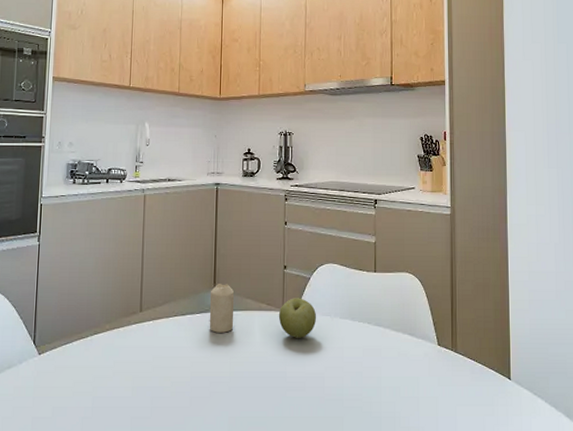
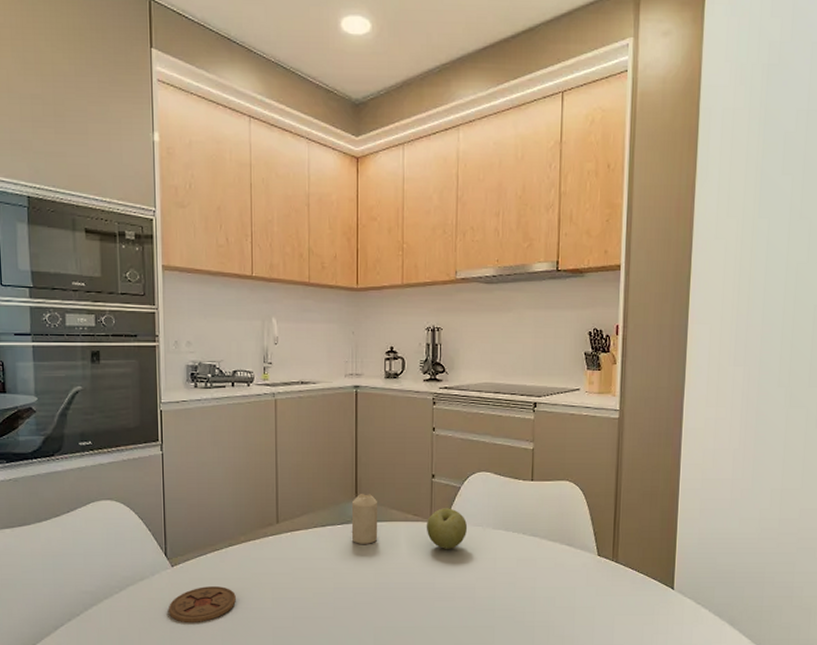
coaster: none [31,375,98,413] -> present [168,586,236,623]

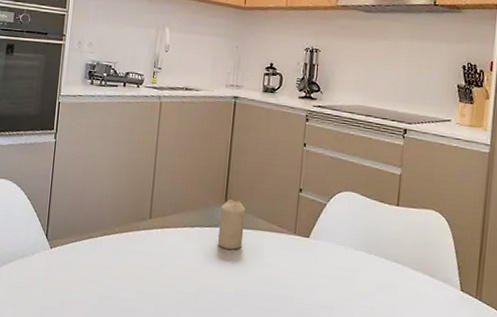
coaster: present [168,586,236,623] -> none [42,271,105,306]
apple: present [426,508,468,549] -> none [289,222,331,265]

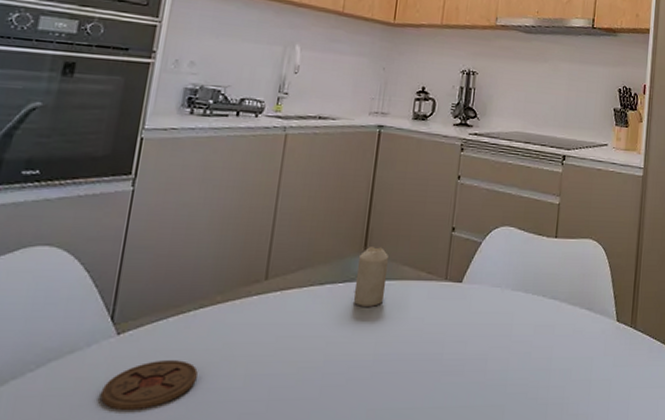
coaster: none [42,271,105,306] -> present [100,360,198,411]

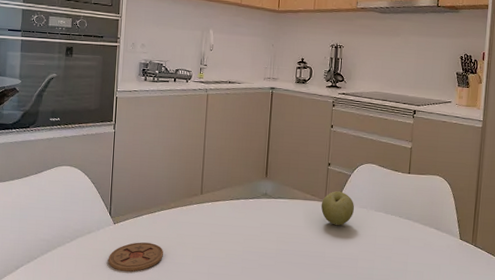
candle: present [353,247,390,307] -> none [260,175,284,217]
apple: none [439,265,486,313] -> present [321,191,355,225]

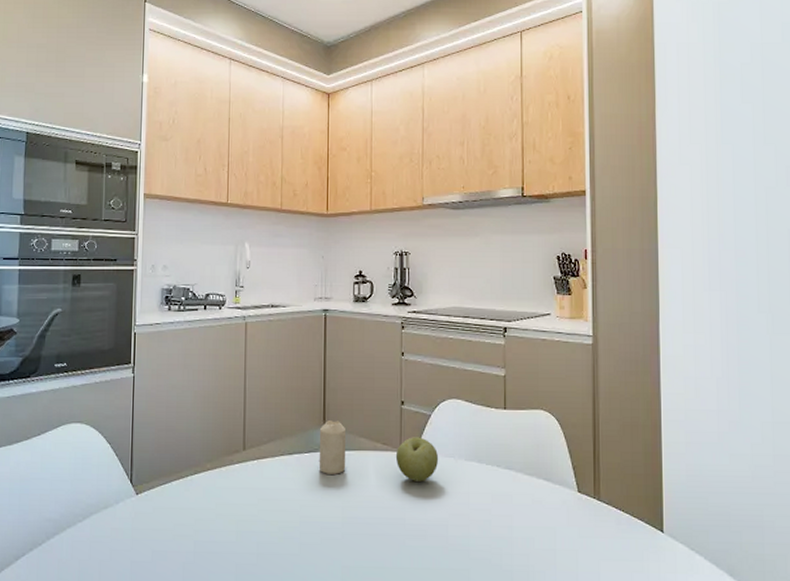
coaster: present [108,242,163,272] -> none [130,517,199,557]
candle: none [260,175,284,217] -> present [319,420,347,474]

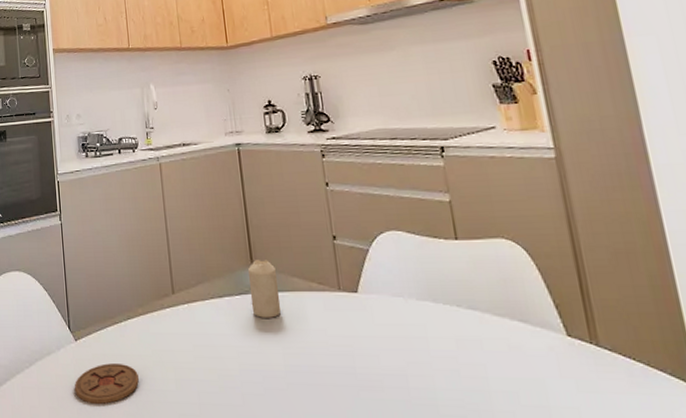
coaster: none [130,517,199,557] -> present [74,363,139,405]
apple: present [395,437,439,482] -> none [334,275,386,325]

